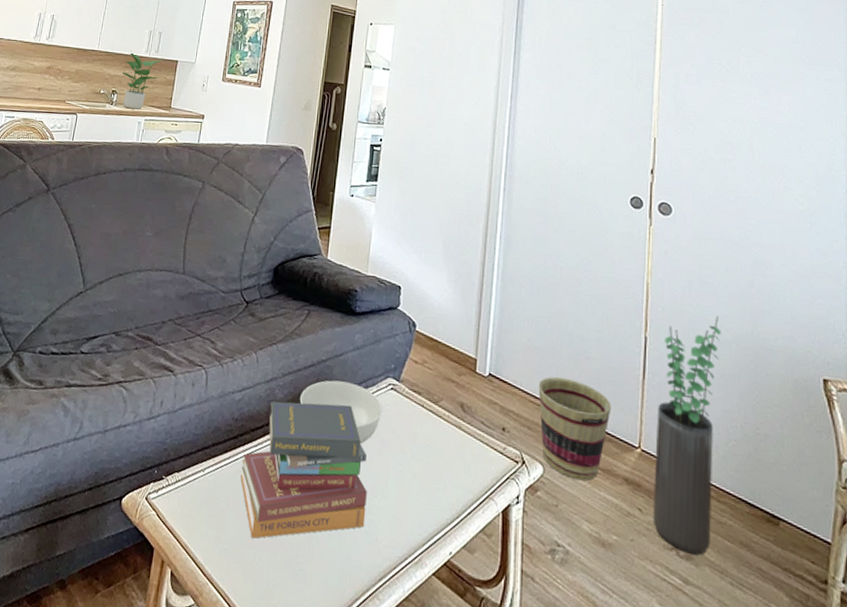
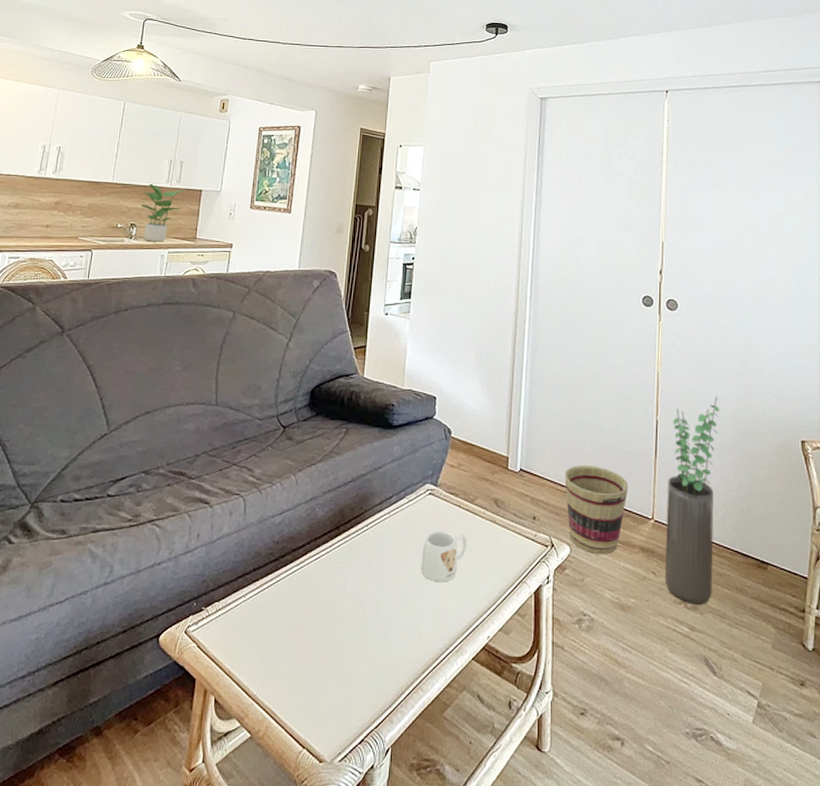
books: present [240,401,367,539] -> none [283,514,409,653]
bowl: present [299,380,382,444] -> none [340,492,421,549]
mug: none [380,428,430,486] -> present [421,531,467,583]

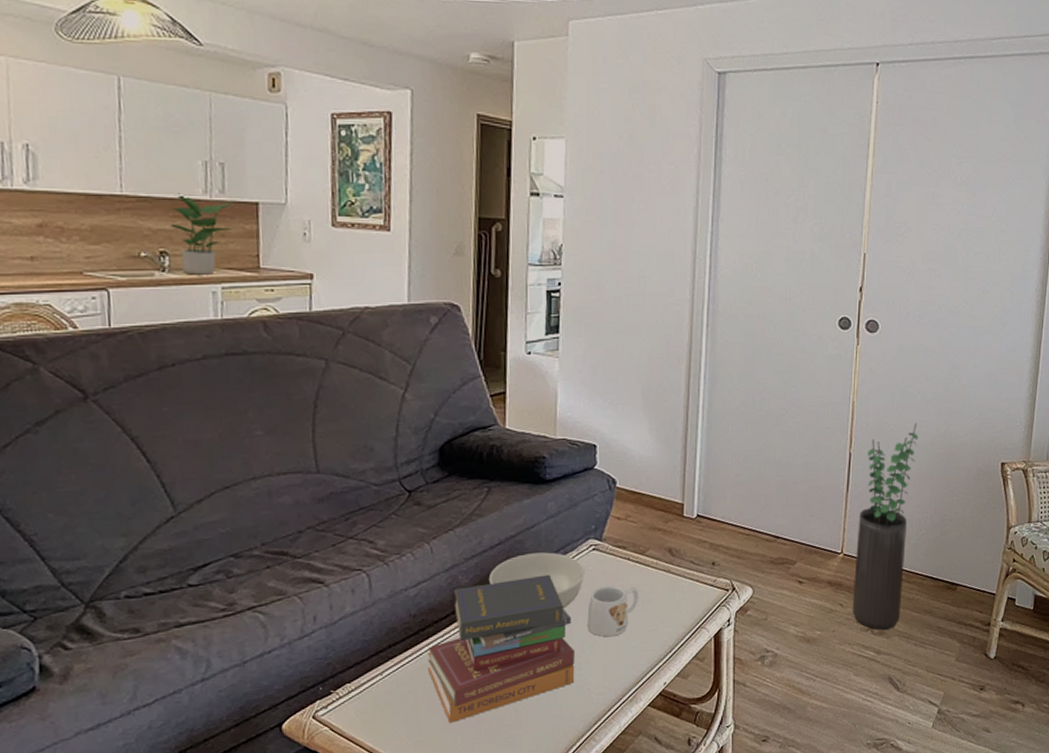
books: none [283,514,409,653] -> present [427,574,575,723]
bowl: none [340,492,421,549] -> present [488,552,585,609]
basket: present [564,464,629,554] -> none [747,504,817,593]

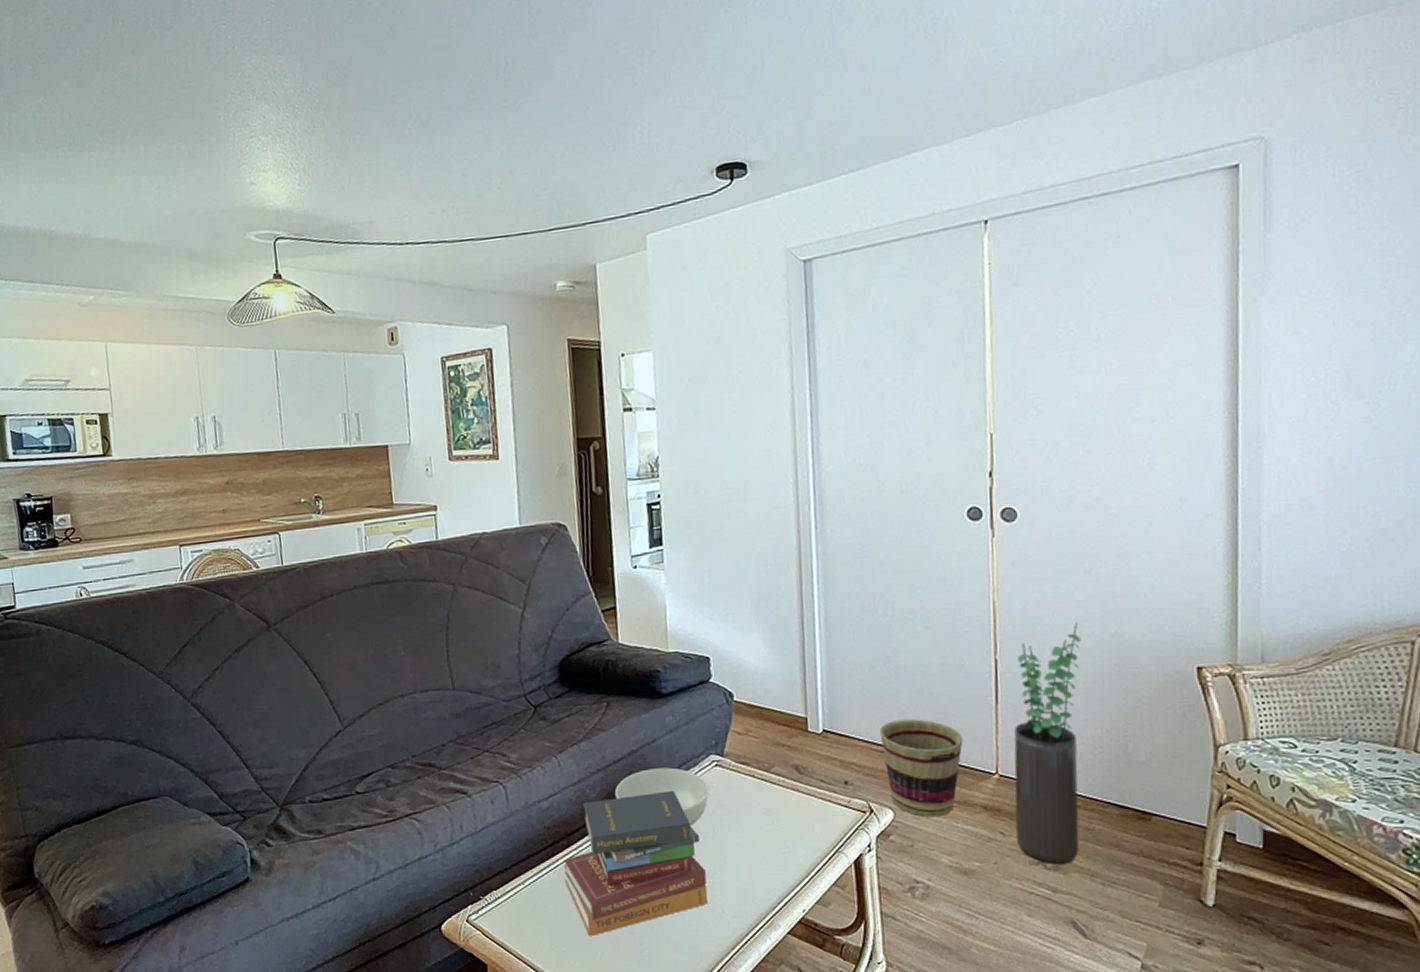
potted plant: present [171,193,236,275] -> none [321,444,370,515]
mug: present [587,585,639,638] -> none [715,803,768,858]
basket: none [747,504,817,593] -> present [879,718,963,817]

